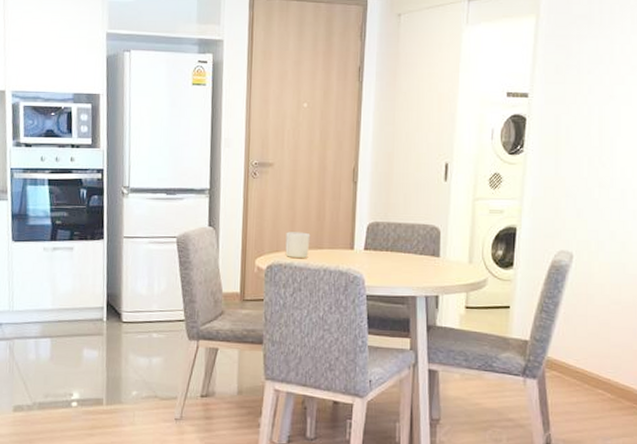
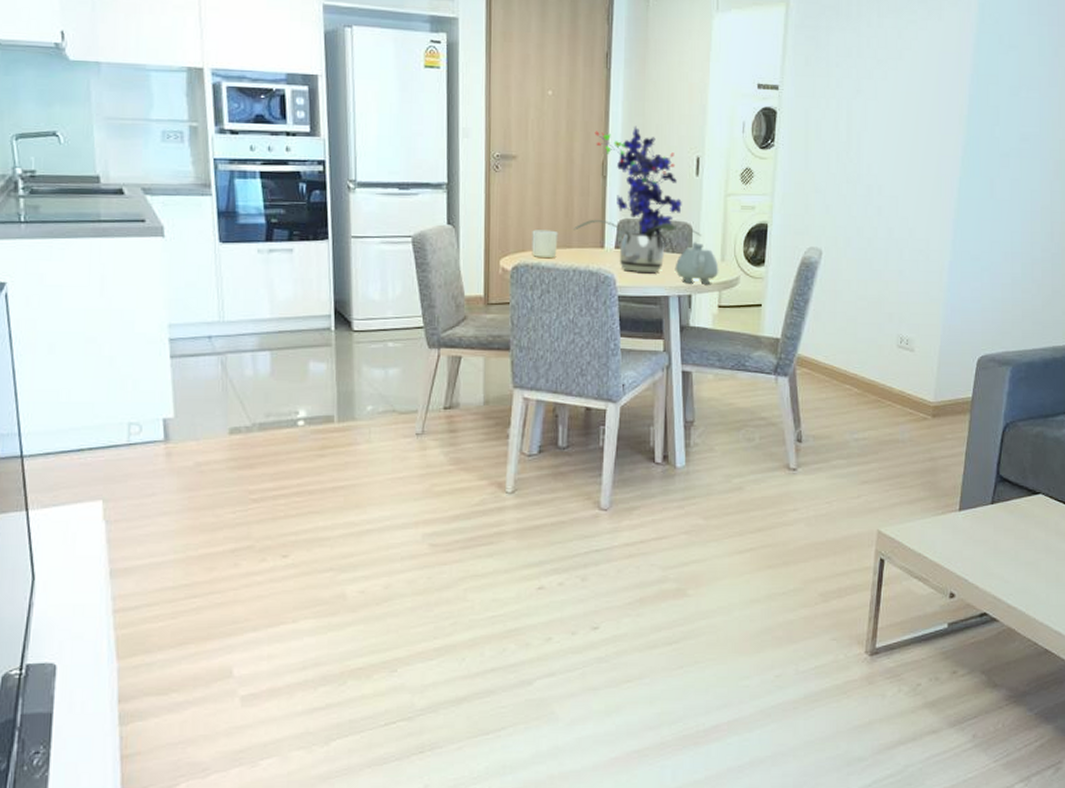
flower arrangement: none [325,134,450,273] -> present [574,125,702,272]
teapot: none [422,244,467,286] -> present [675,242,719,284]

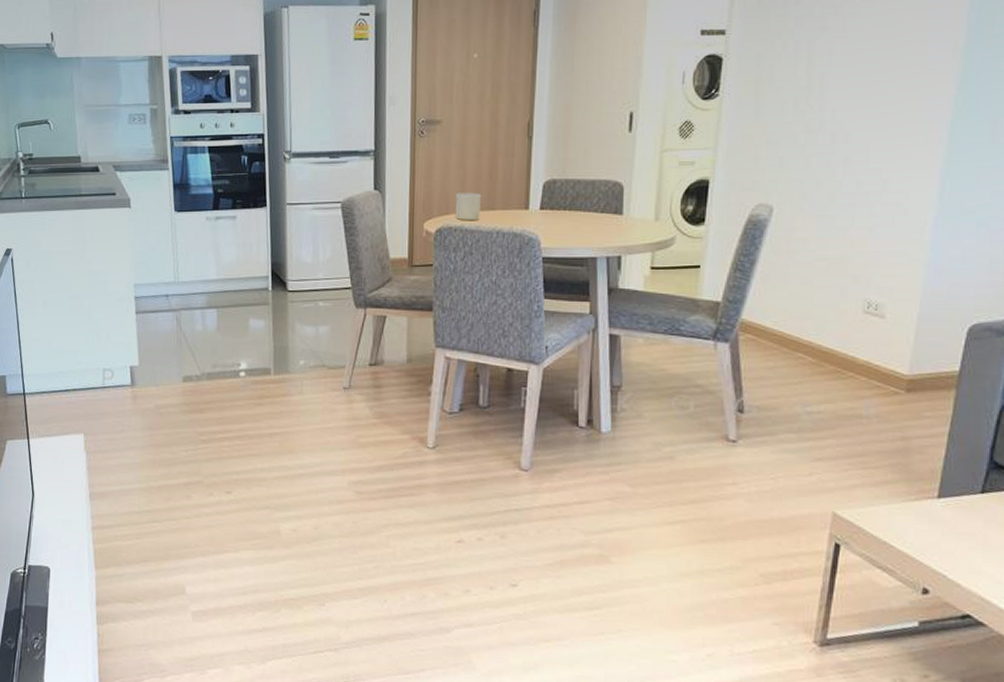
flower arrangement: present [574,125,702,272] -> none [498,83,634,233]
teapot: present [675,242,719,284] -> none [603,201,653,245]

